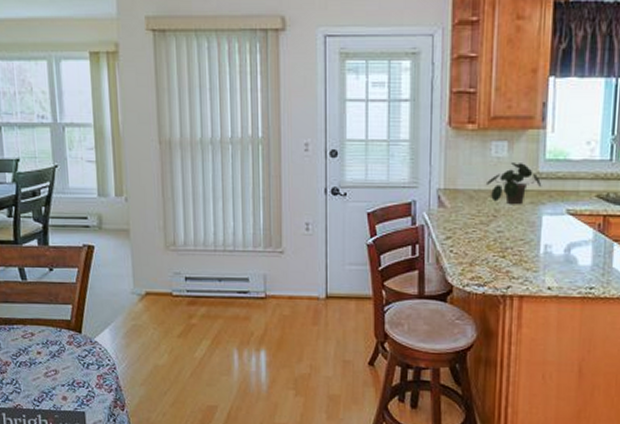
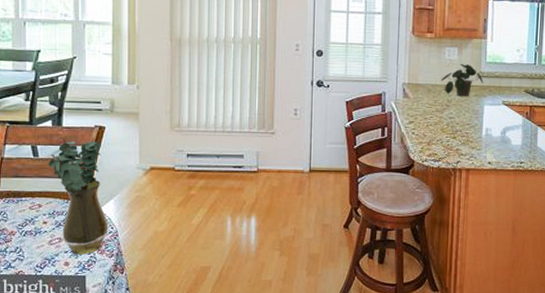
vase: none [37,258,106,389] -> present [48,137,109,255]

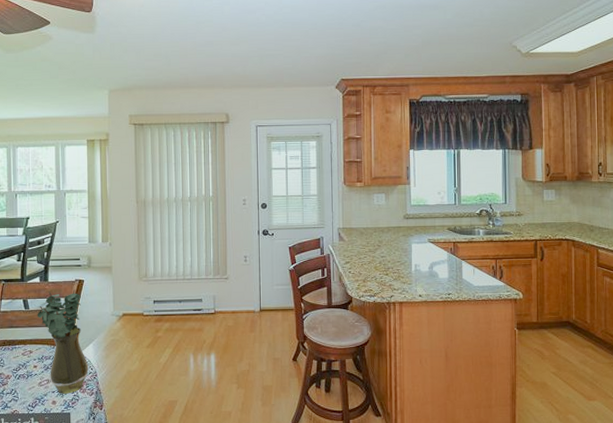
potted plant: present [440,64,484,97] -> none [371,208,410,238]

